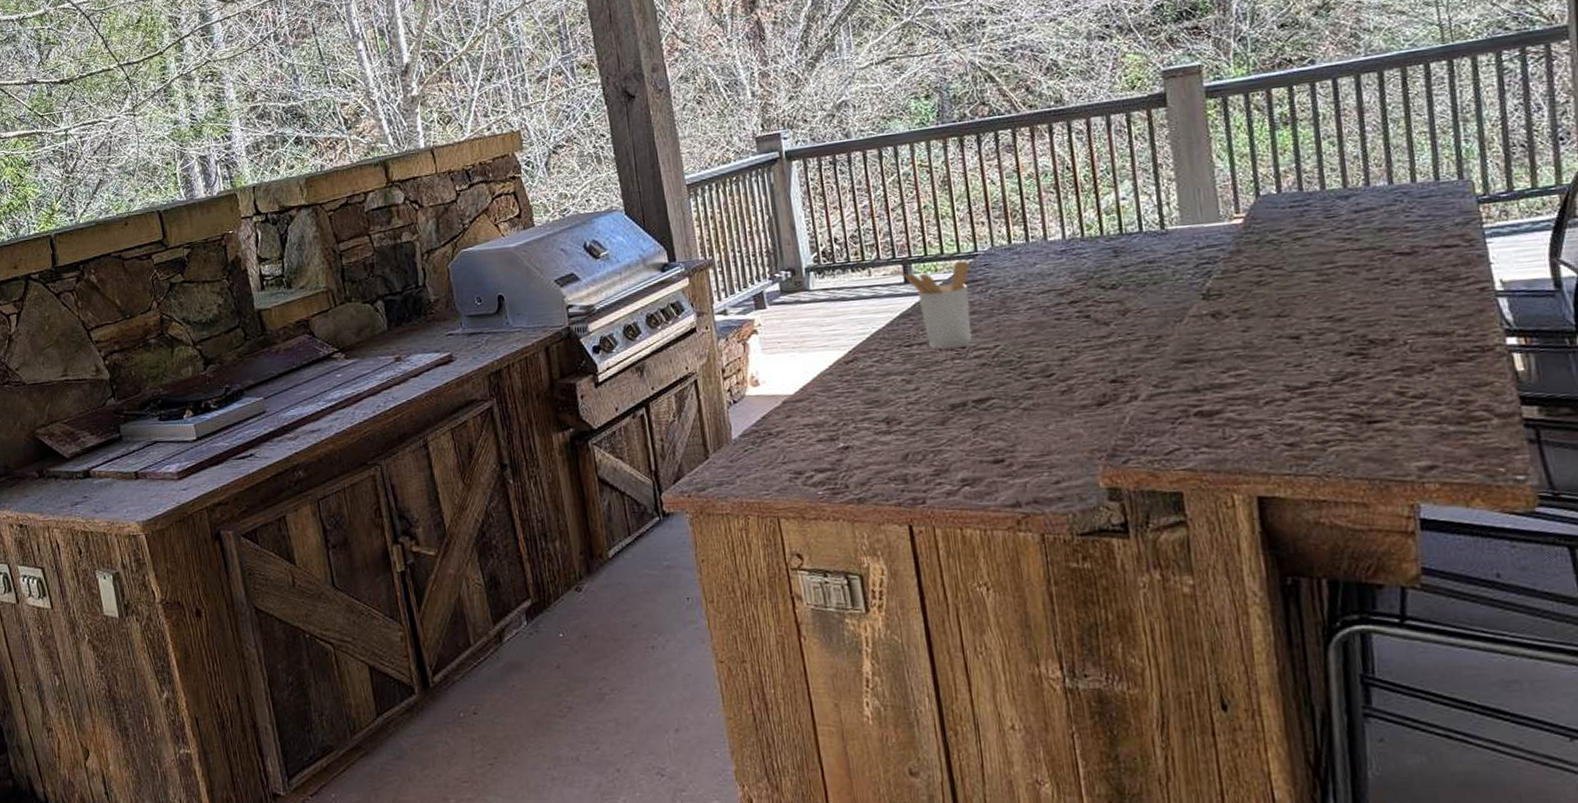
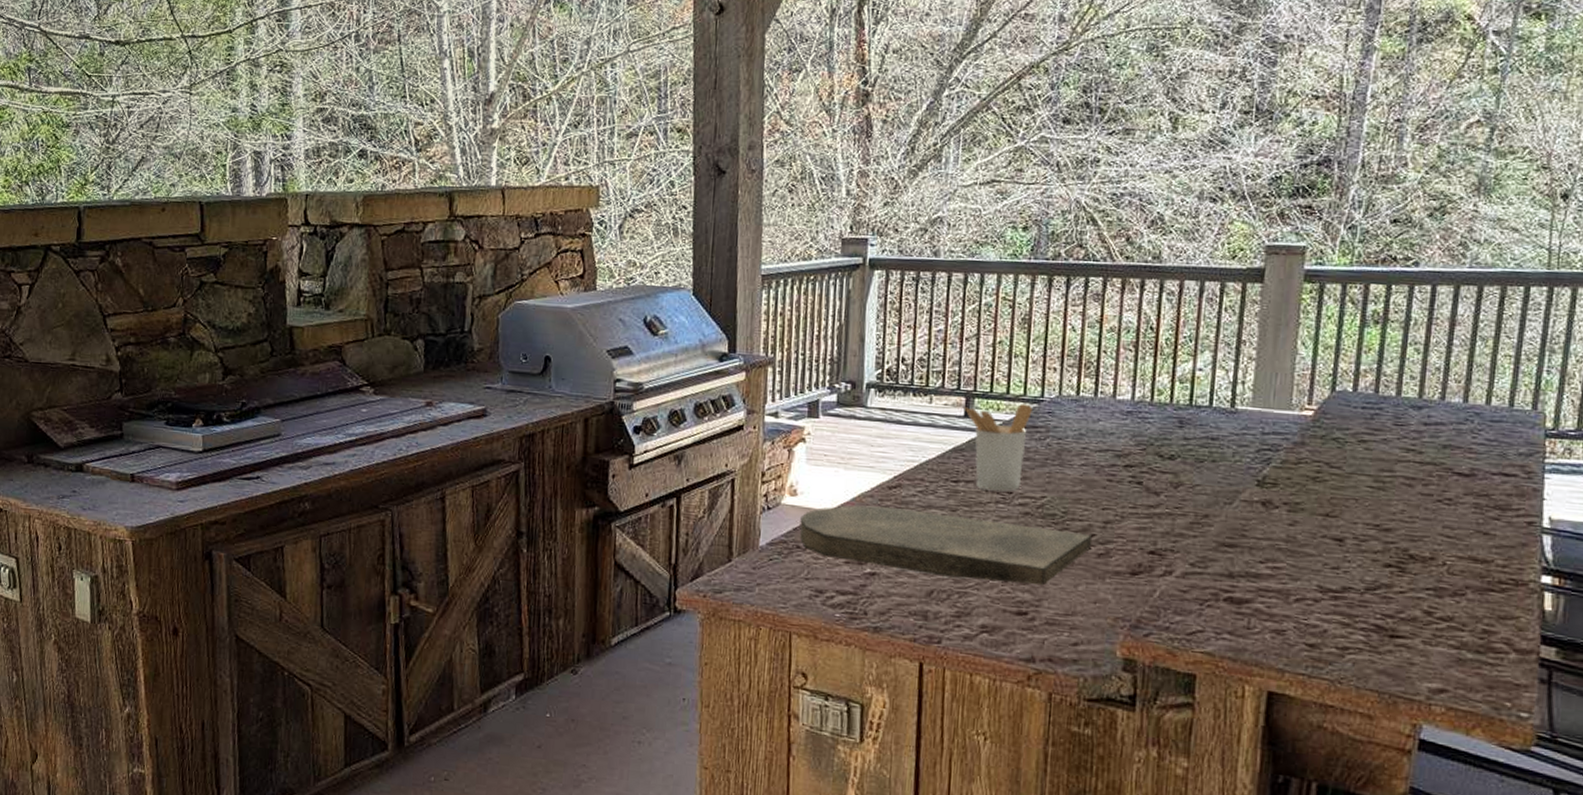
cutting board: none [766,374,1054,439] -> present [799,505,1093,586]

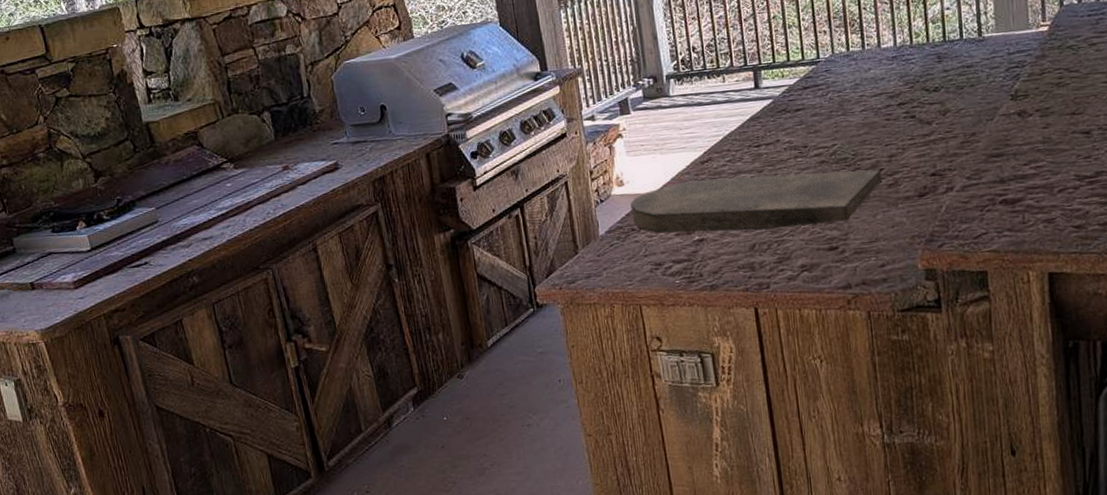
utensil holder: present [964,404,1032,492] -> none [753,67,813,149]

